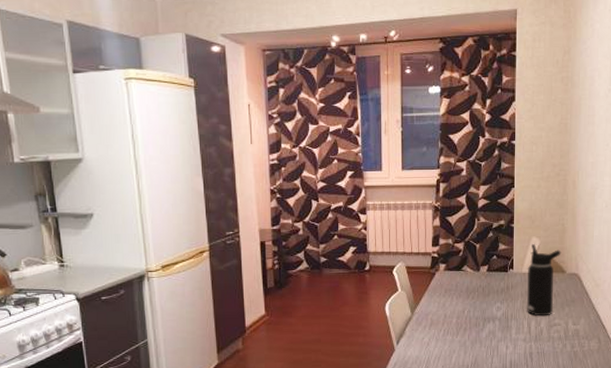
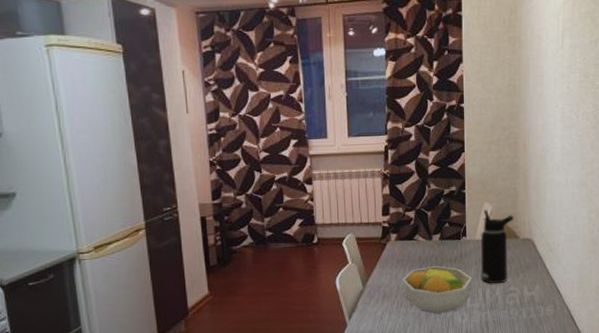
fruit bowl: none [449,297,517,343] -> present [402,266,472,314]

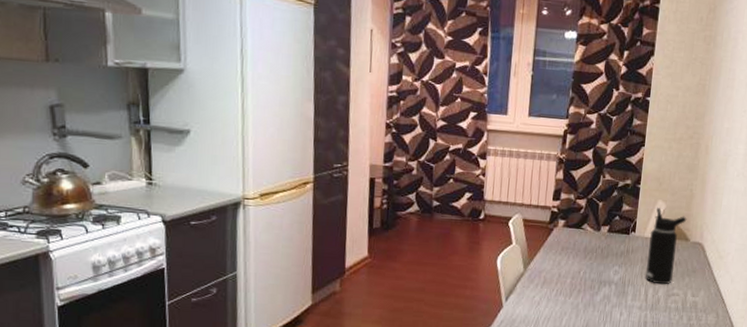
fruit bowl: present [402,266,472,314] -> none [564,258,636,307]

